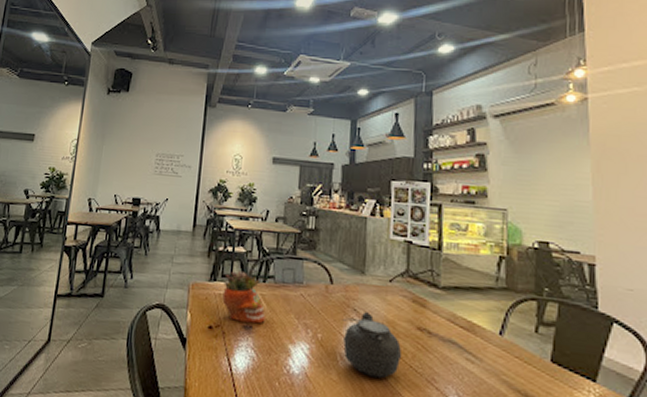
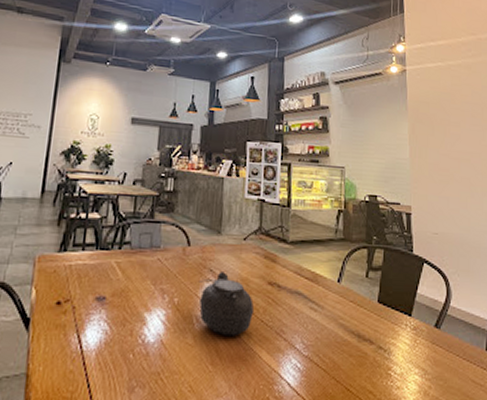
succulent planter: present [222,270,266,324] -> none [73,238,121,294]

